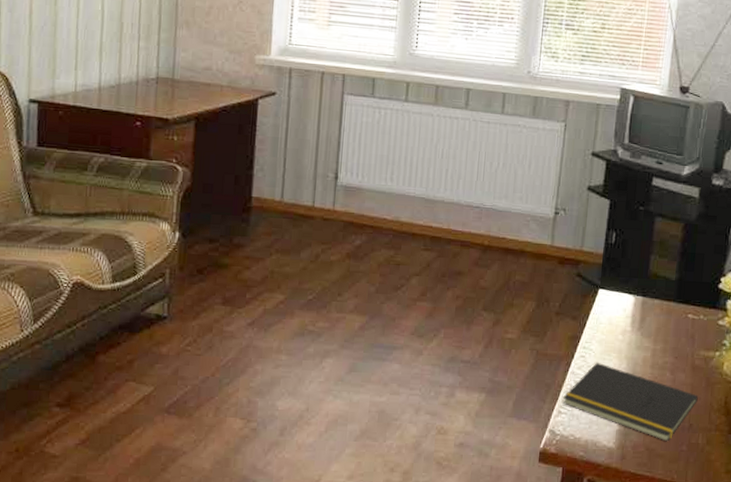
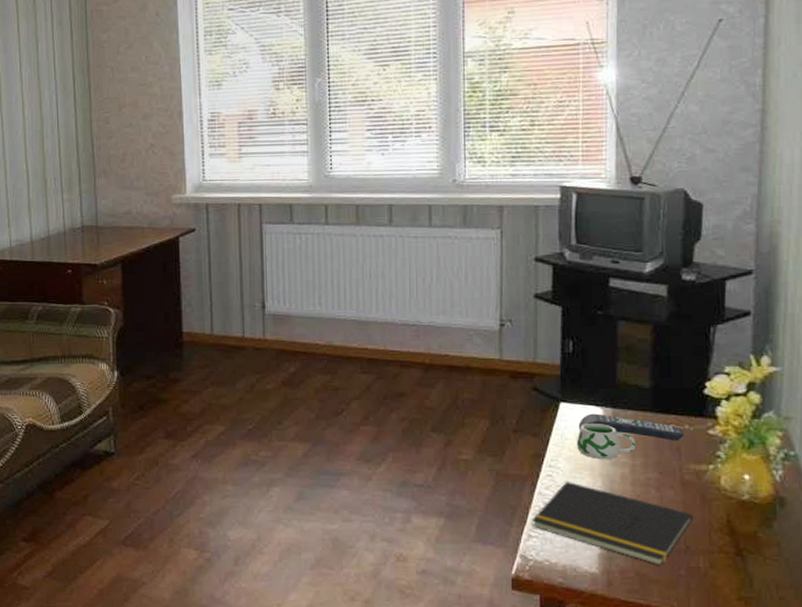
mug: none [608,309,659,343] -> present [576,422,637,459]
remote control: none [612,300,700,329] -> present [578,413,685,441]

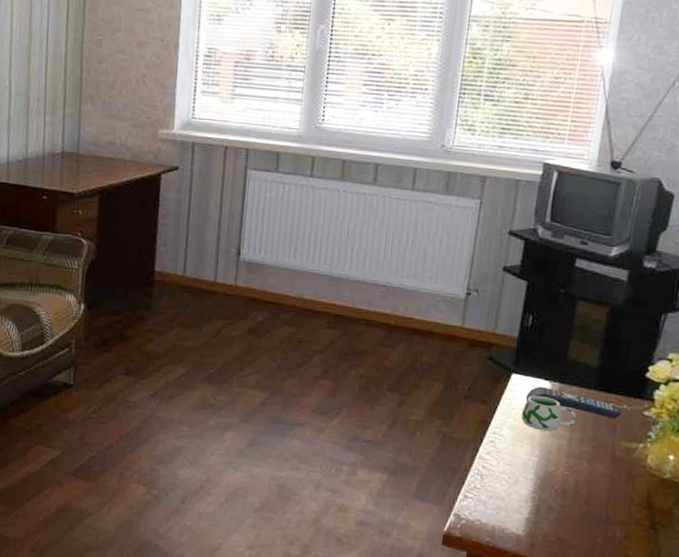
notepad: present [532,482,693,566] -> none [469,449,617,533]

